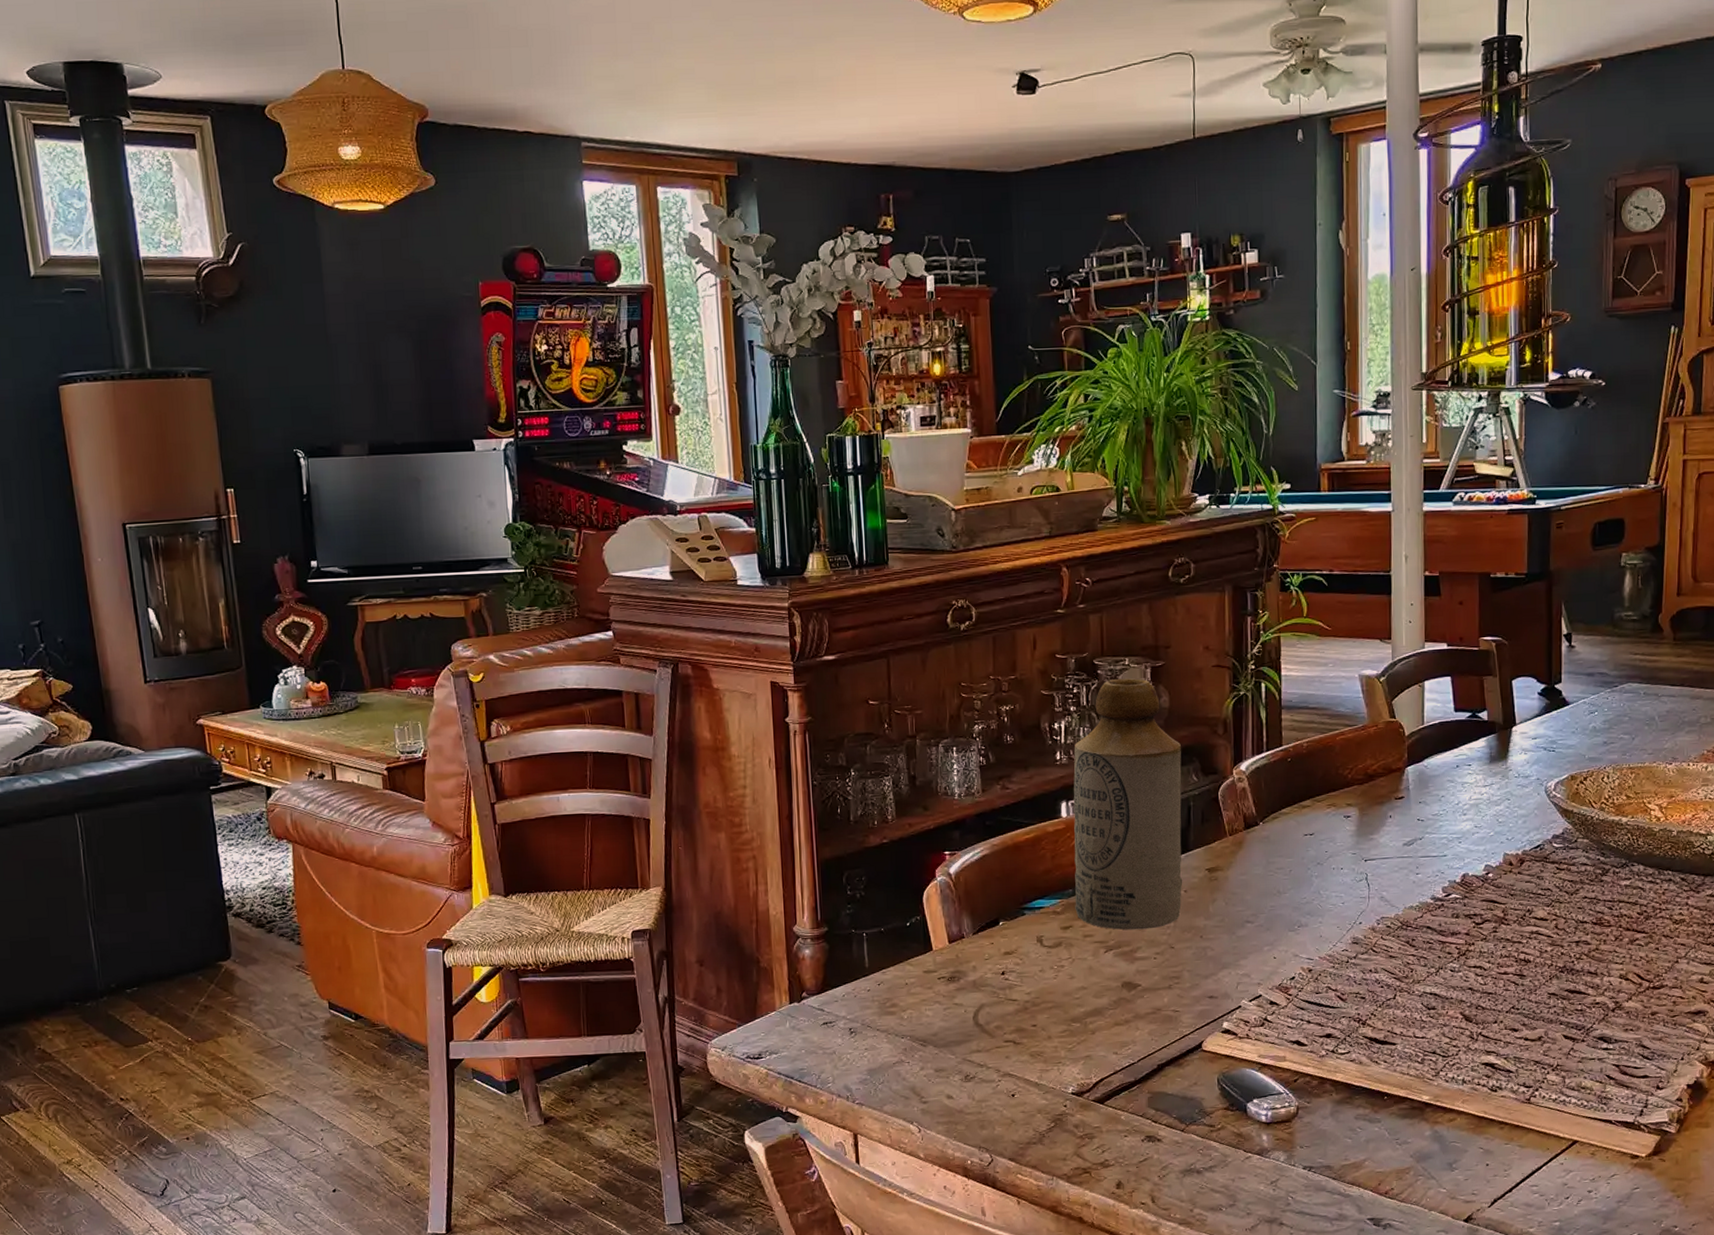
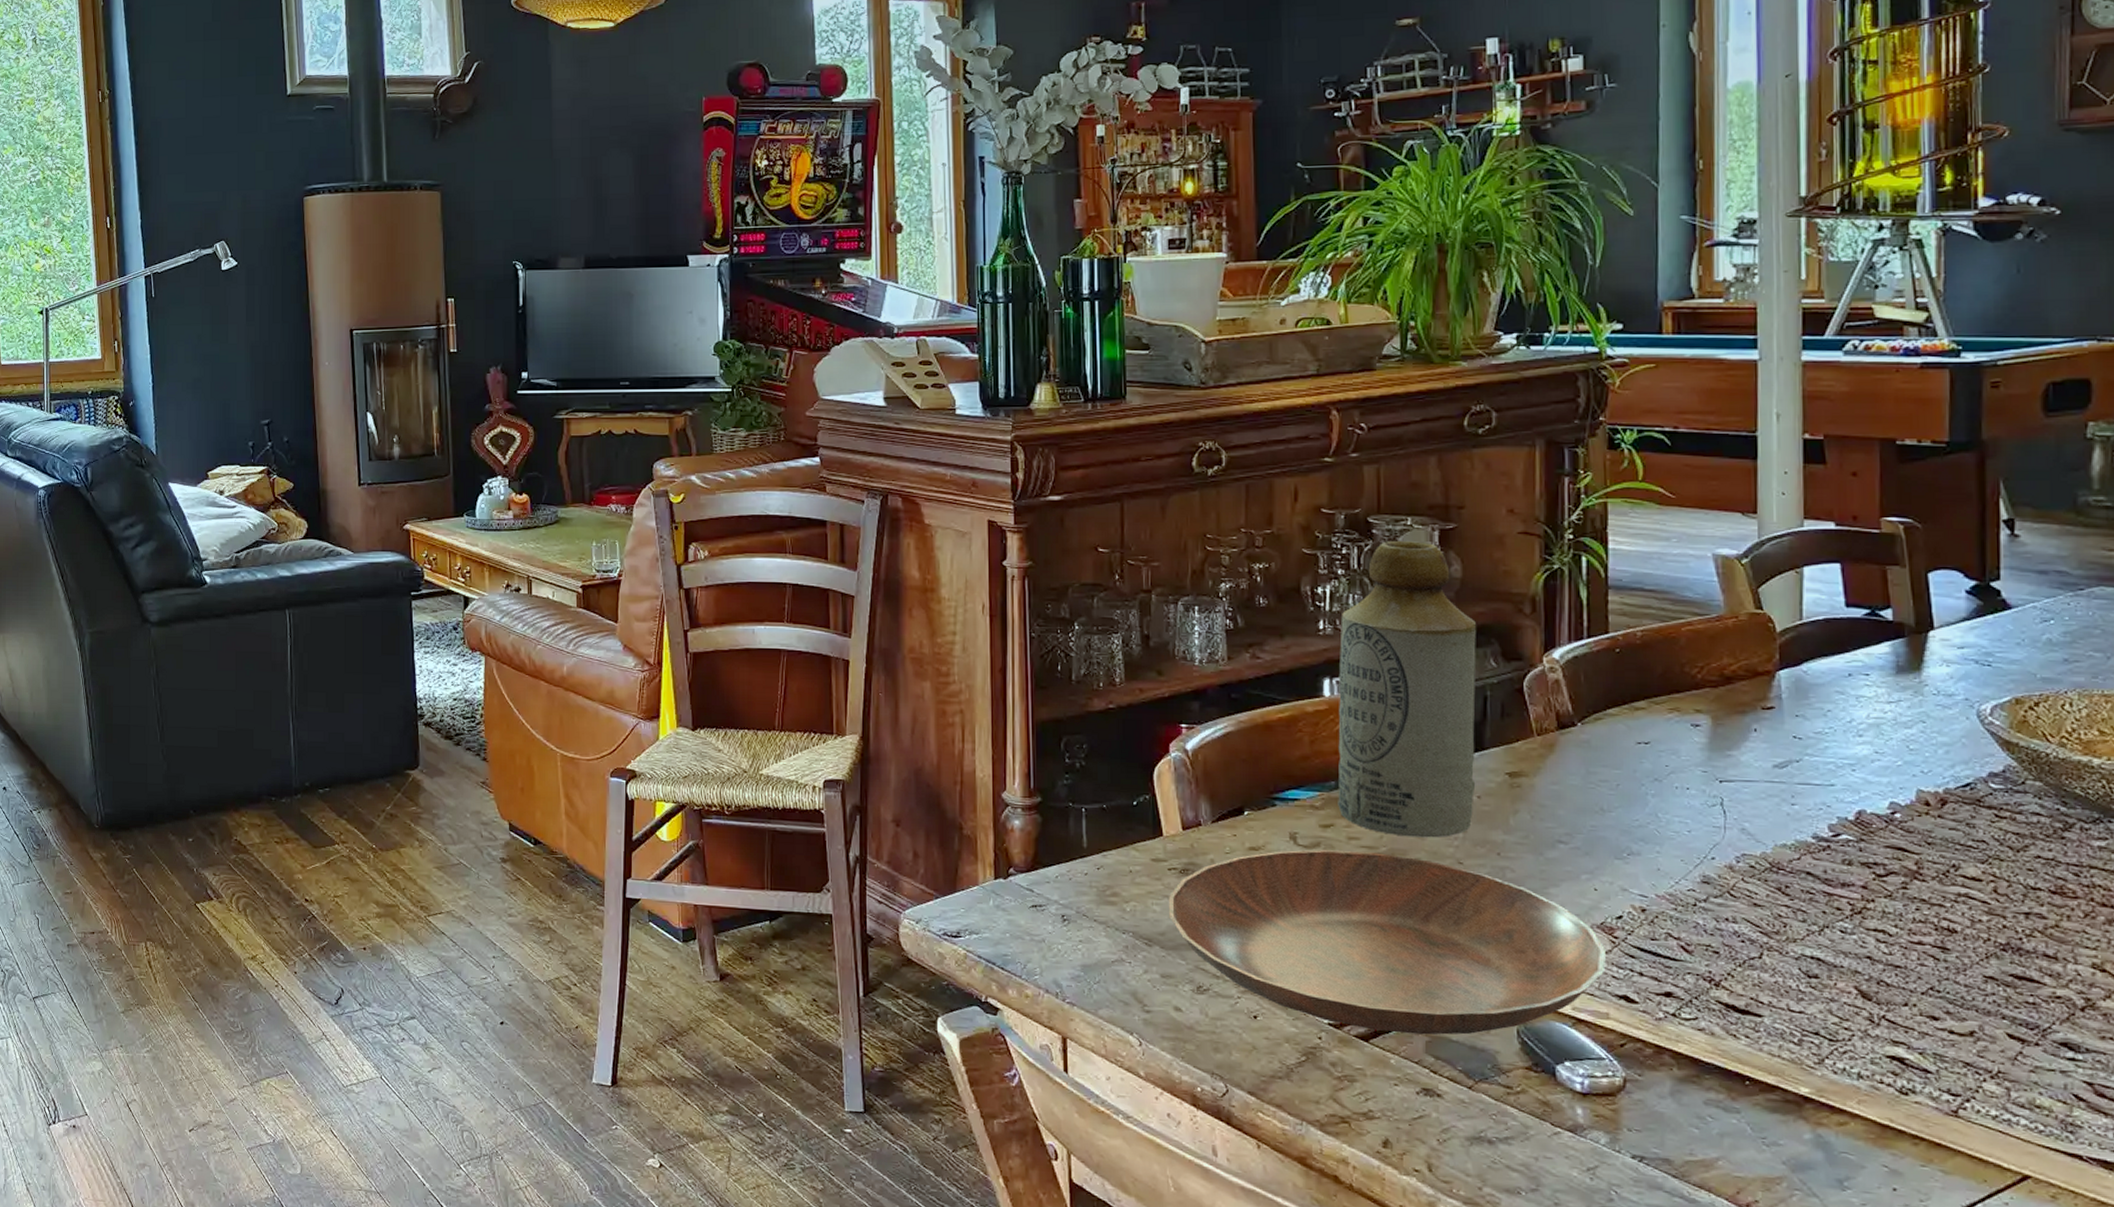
bowl: none [938,946,1284,1094] -> present [1168,849,1607,1035]

